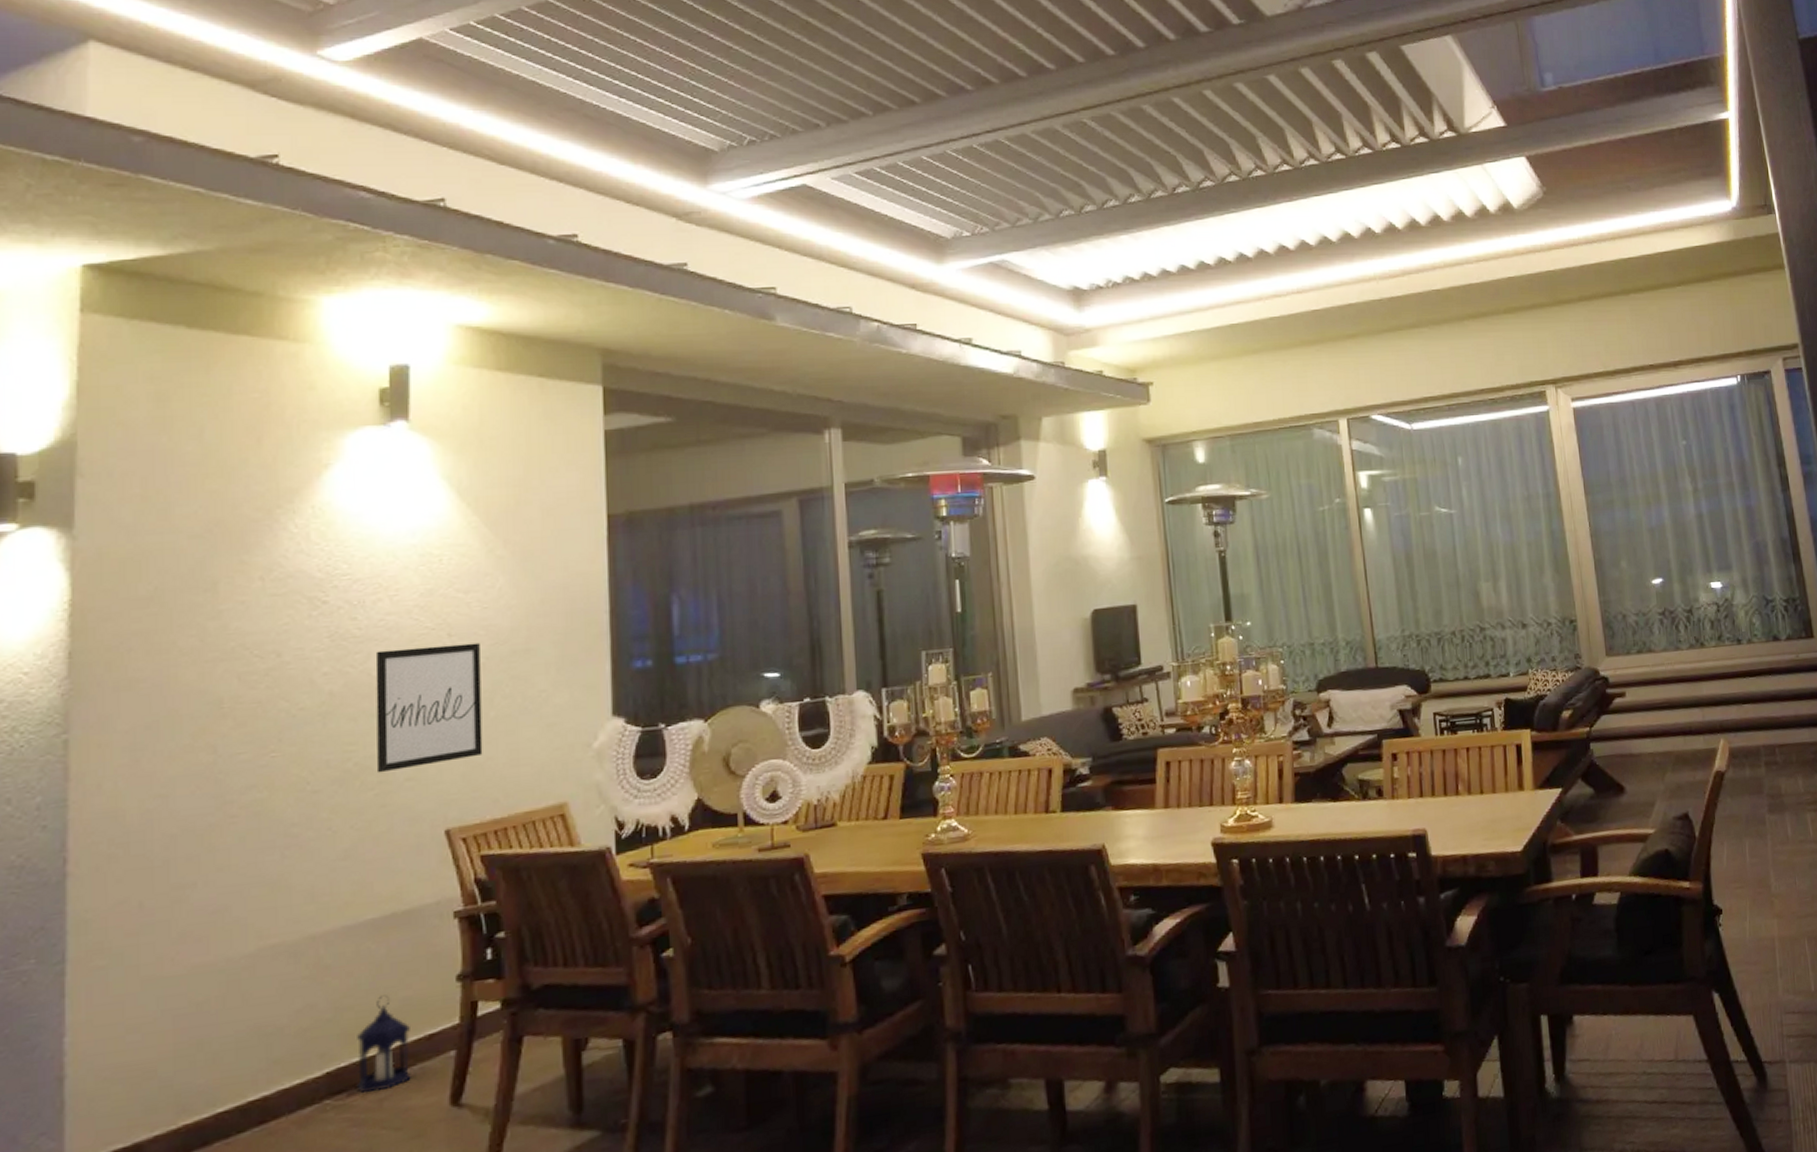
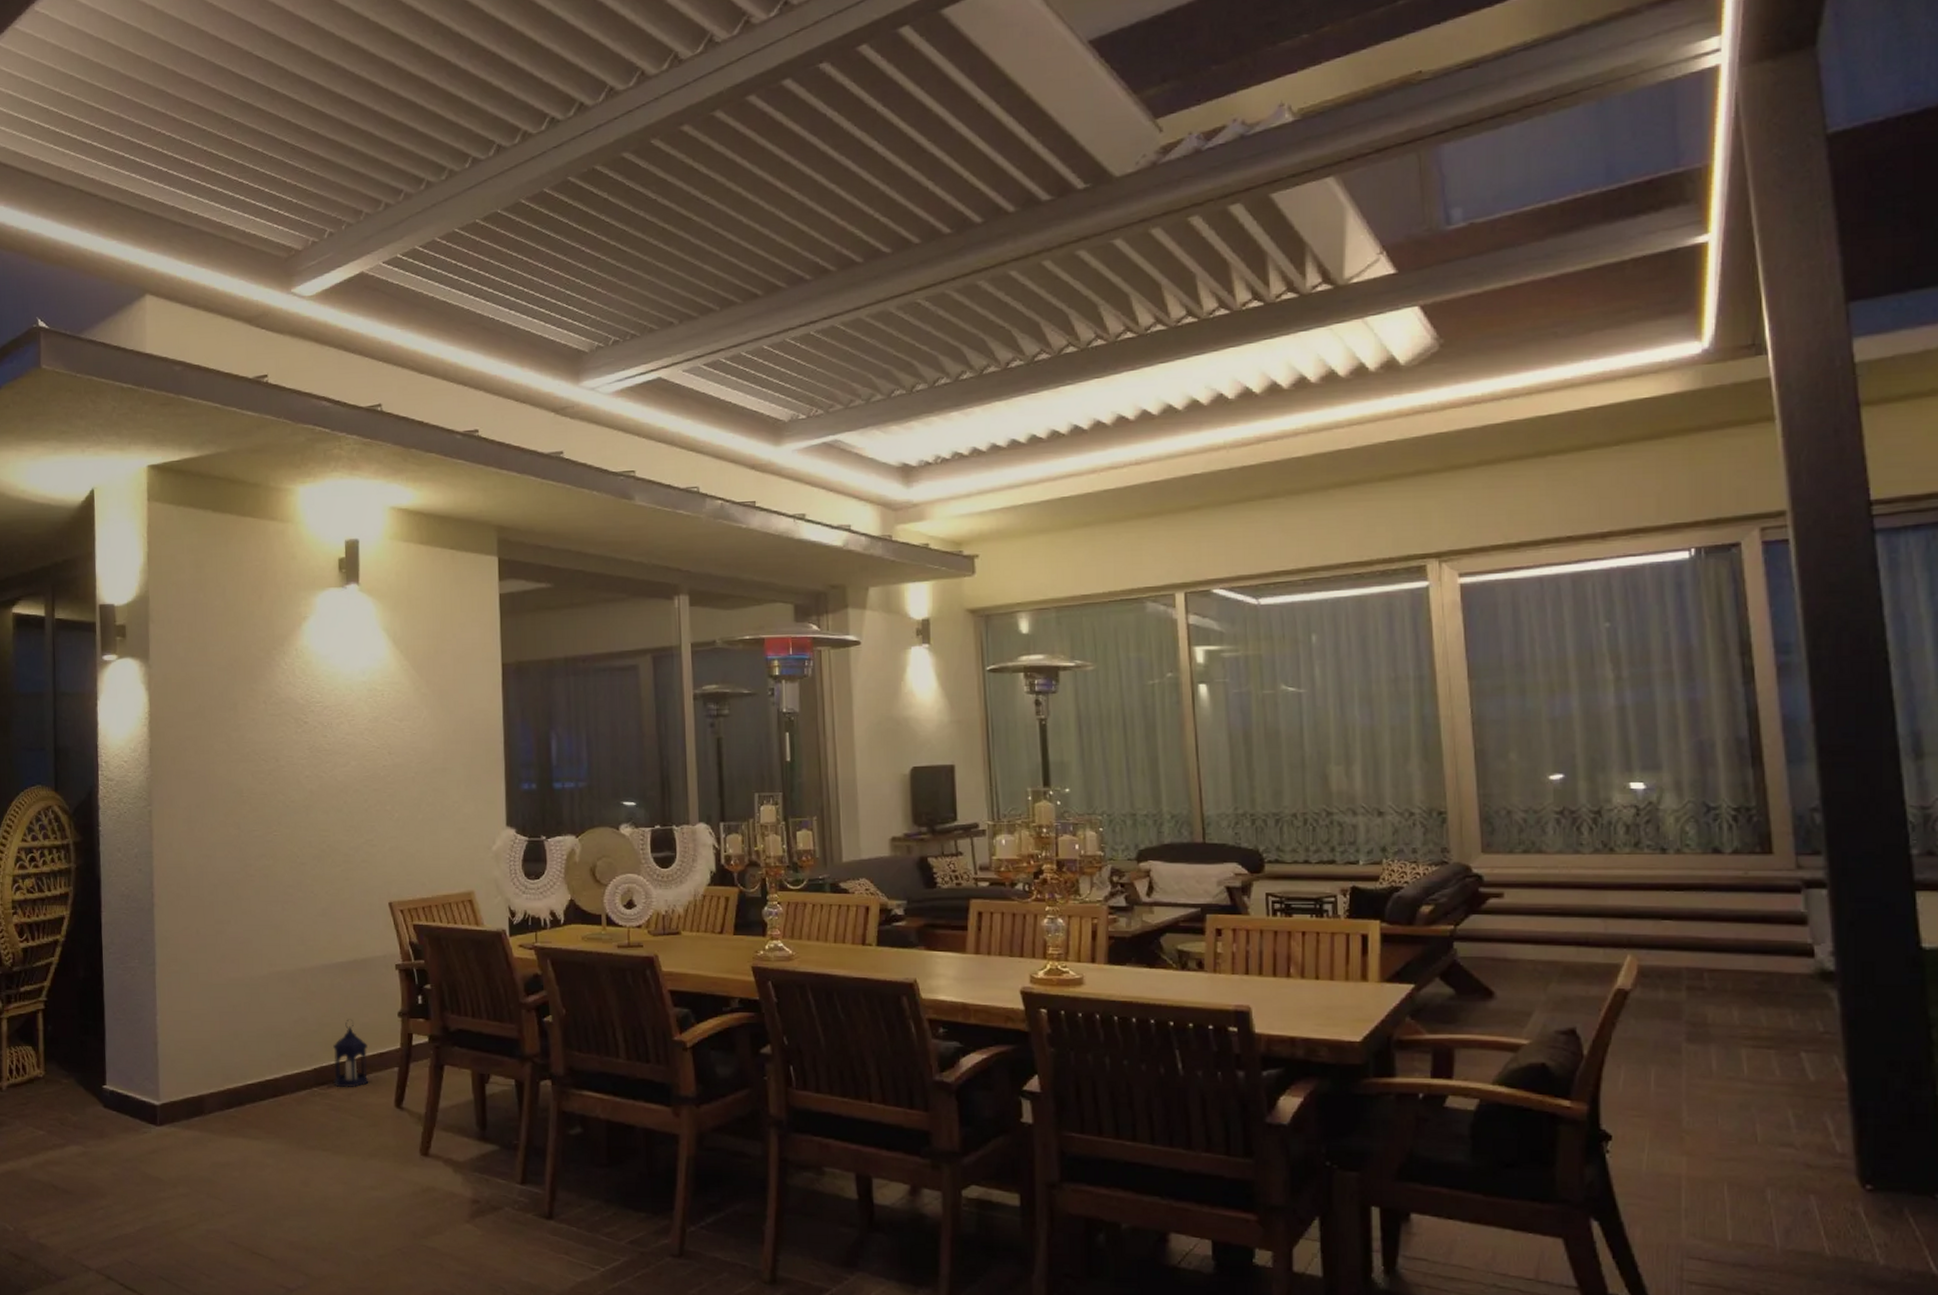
wall art: present [375,642,483,773] -> none [340,760,414,855]

